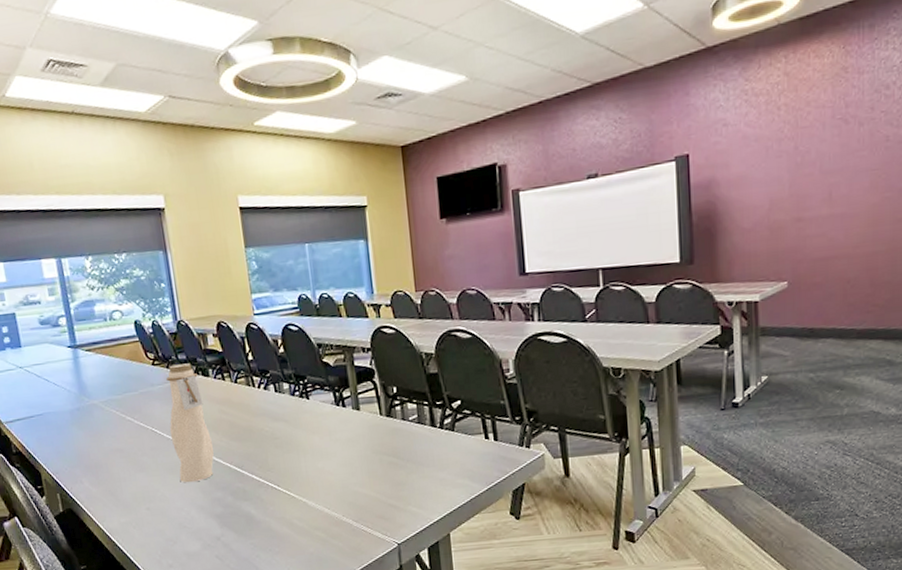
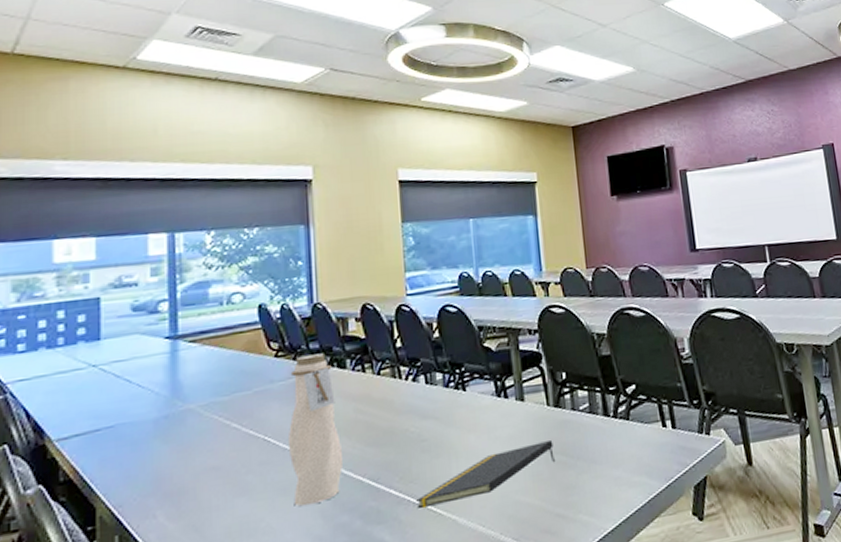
notepad: none [273,445,387,492] -> present [416,440,555,510]

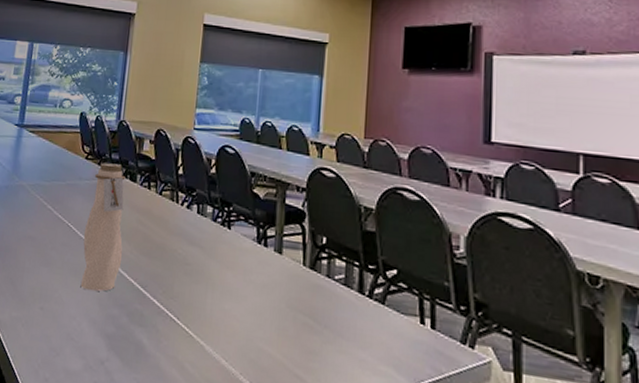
notepad: present [416,440,555,510] -> none [172,295,303,331]

